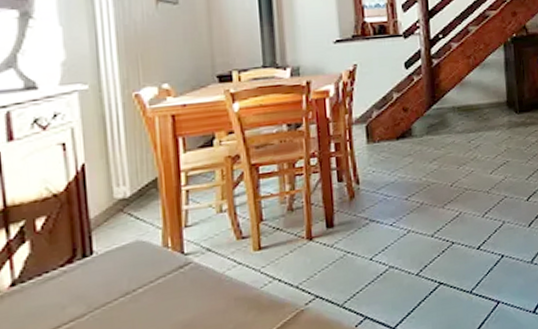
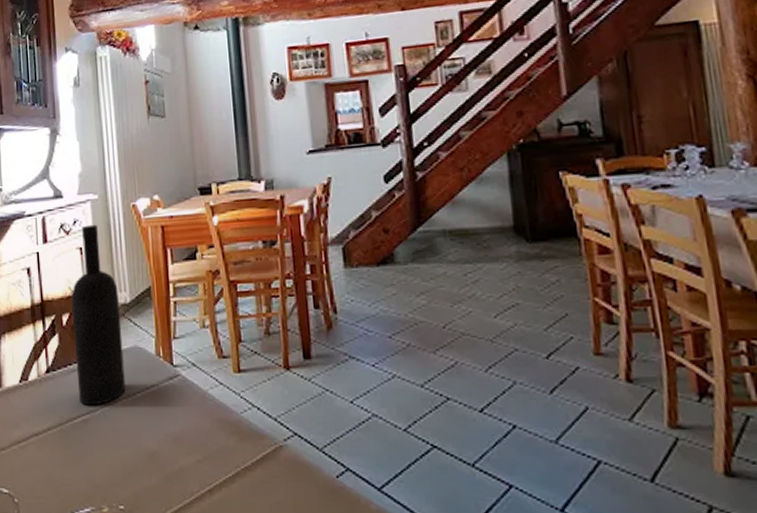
wine bottle: none [48,116,124,314] -> present [71,224,126,406]

